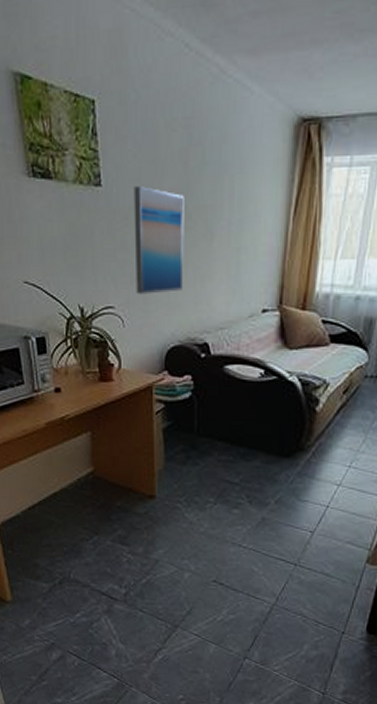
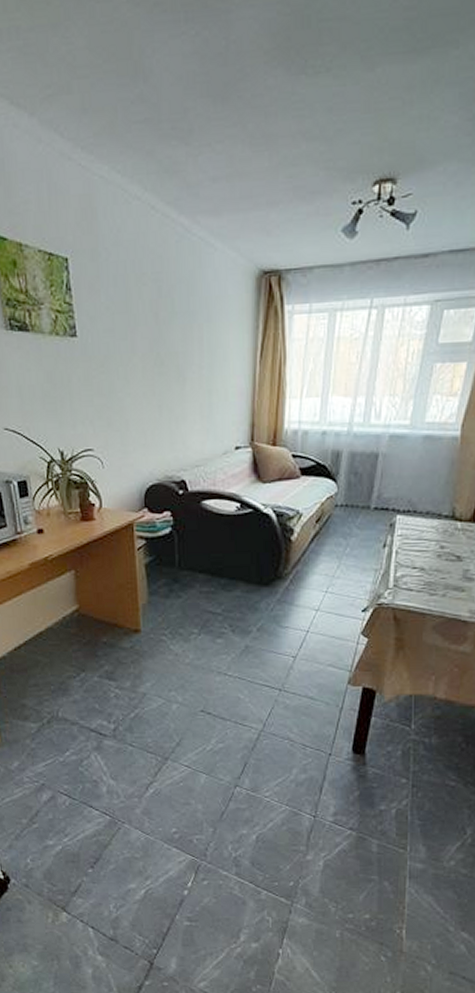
wall art: present [133,186,184,294] -> none [108,336,158,437]

